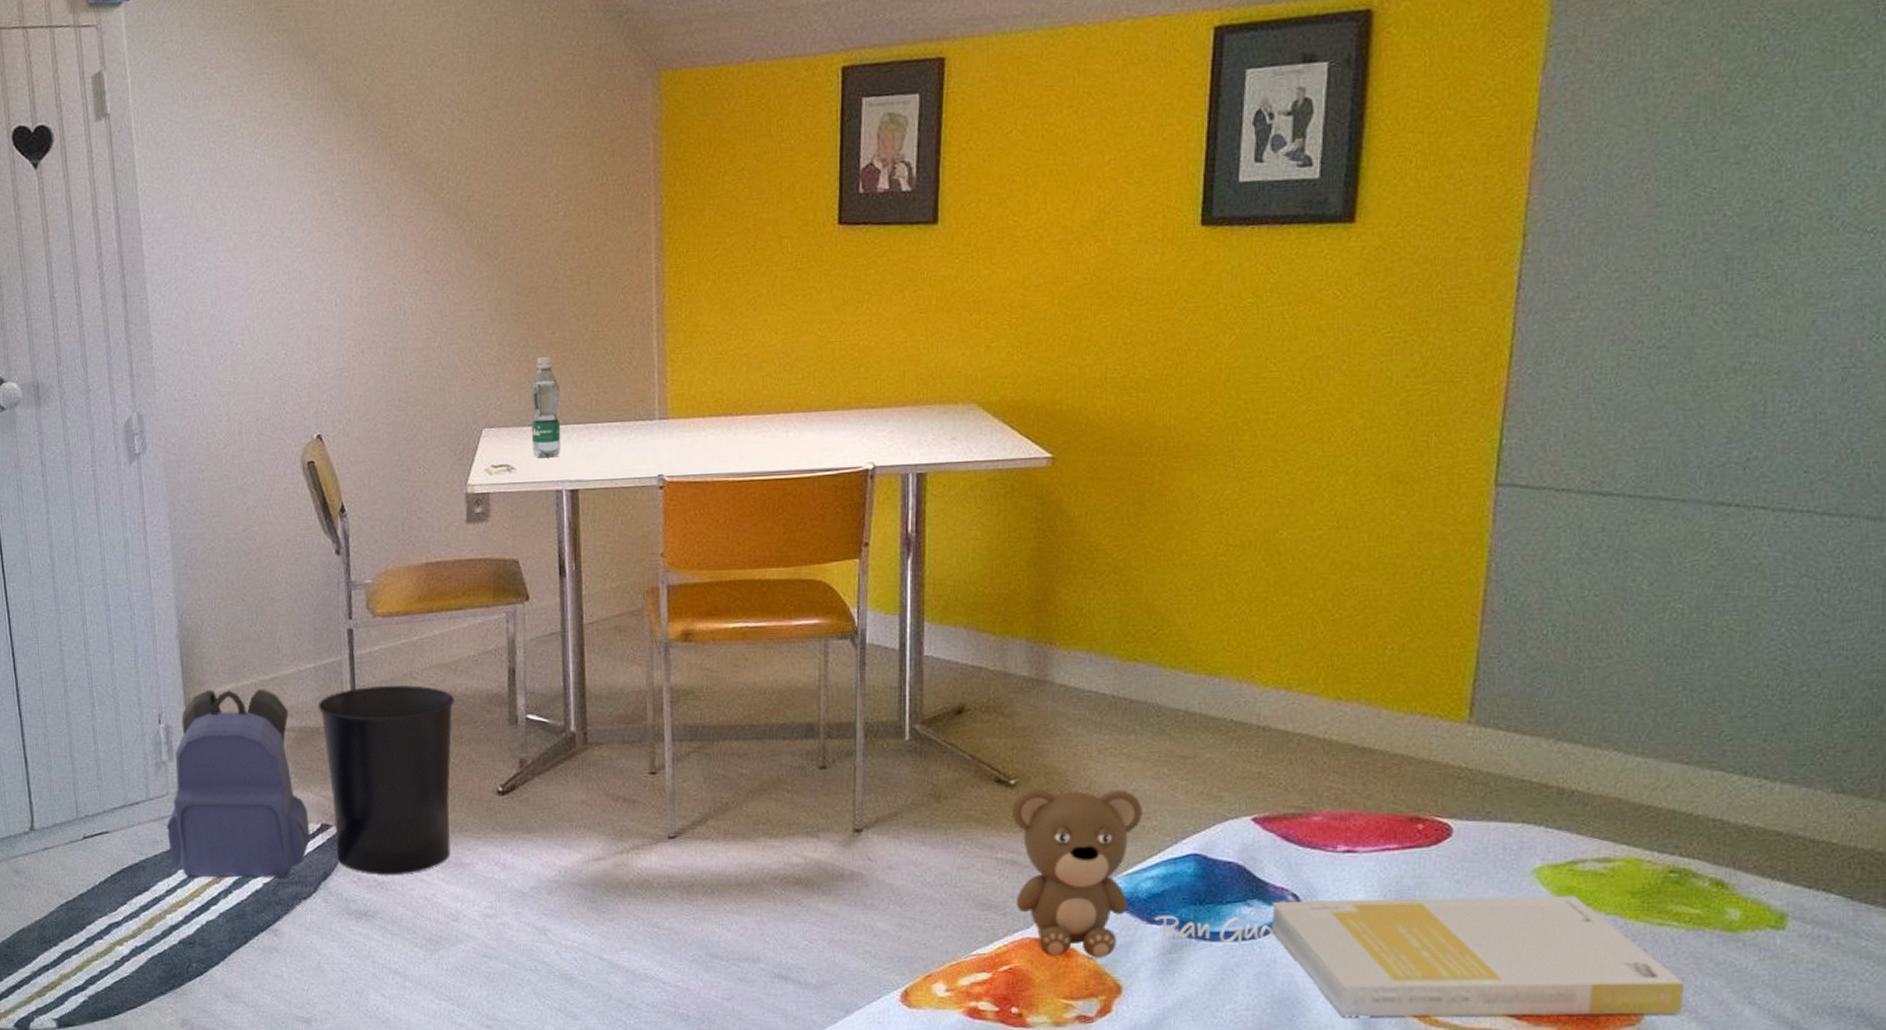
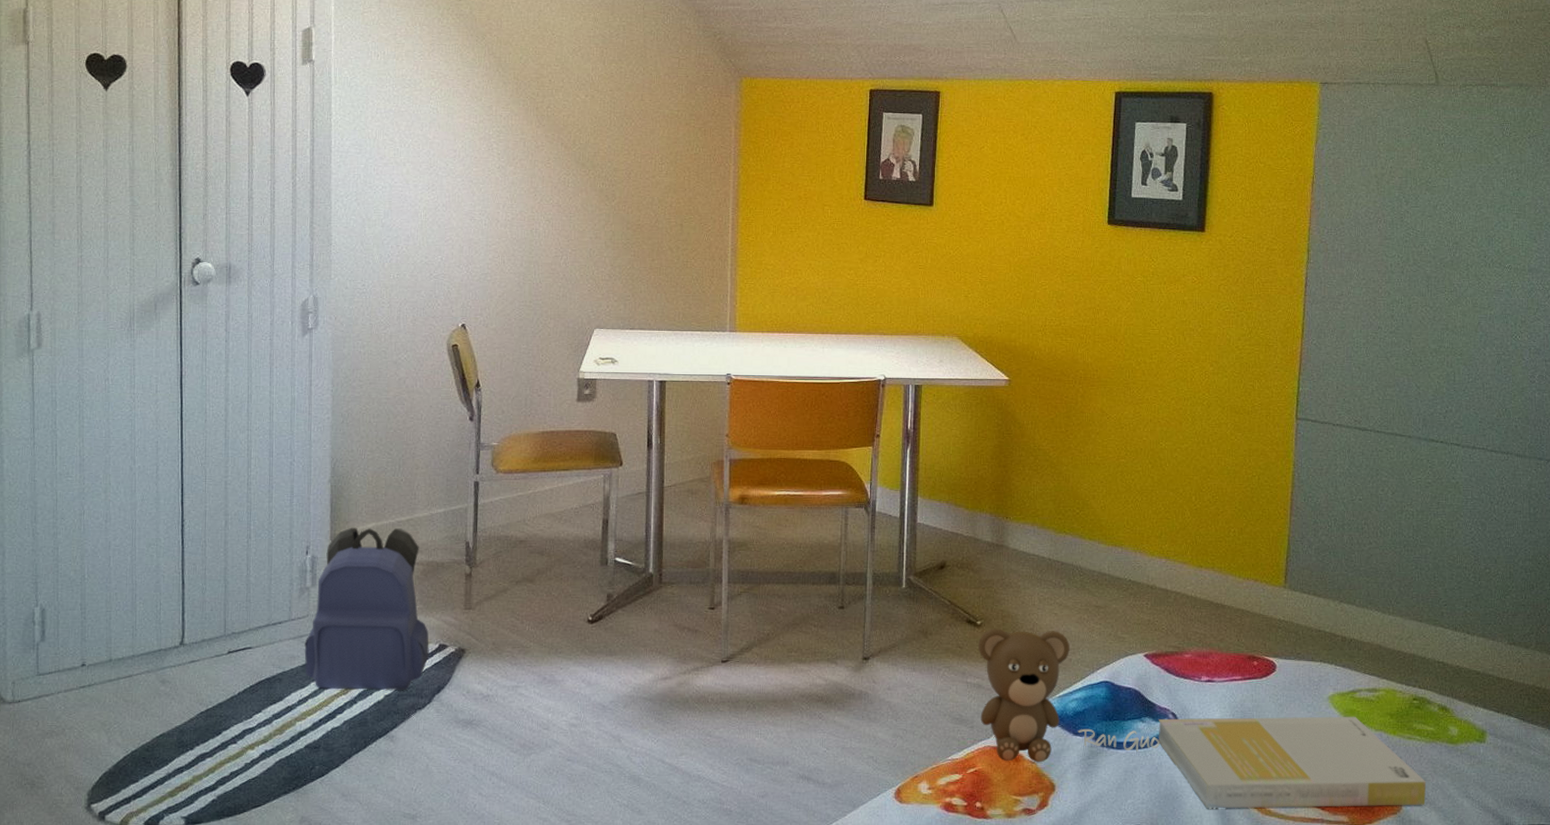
waste bin: present [317,685,454,875] -> none [444,529,558,689]
bottle: present [531,357,561,458] -> none [631,278,655,355]

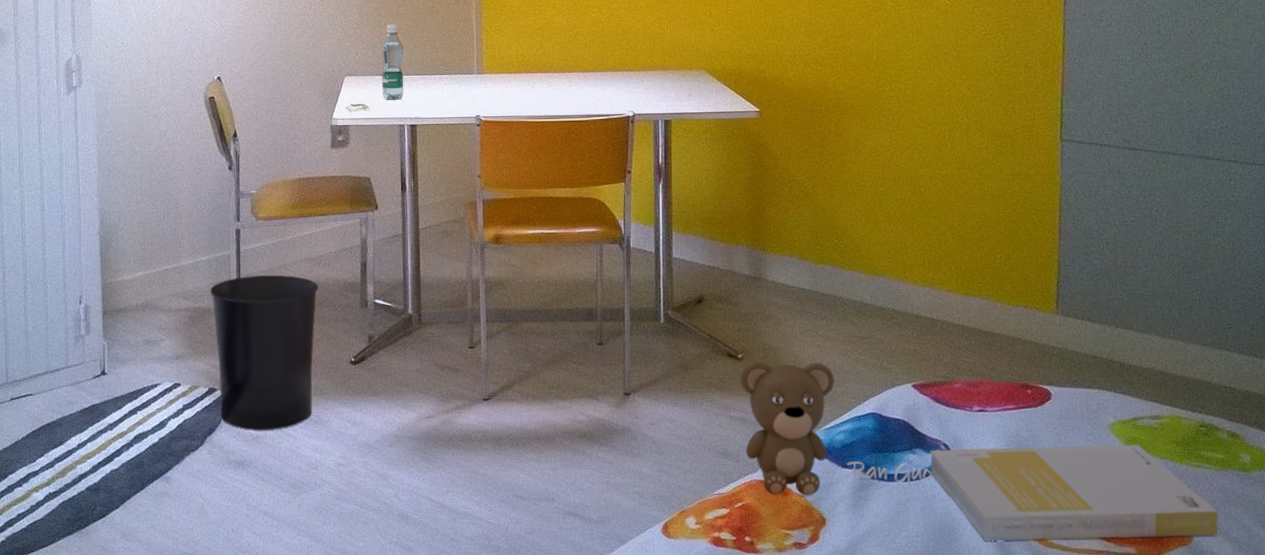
backpack: present [304,527,429,690] -> none [81,276,200,433]
waste bin: none [444,529,558,689] -> present [209,274,318,430]
bottle: none [631,278,655,355] -> present [381,24,404,100]

